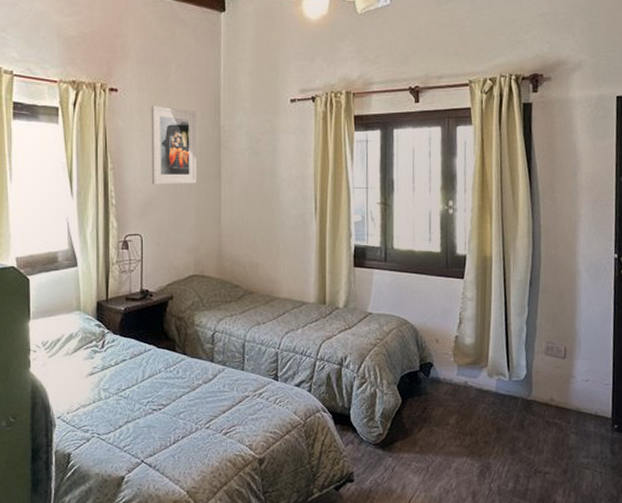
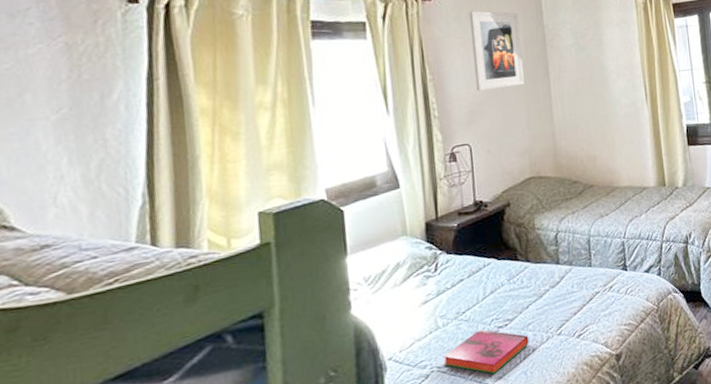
hardback book: none [103,408,179,451] -> present [443,329,529,374]

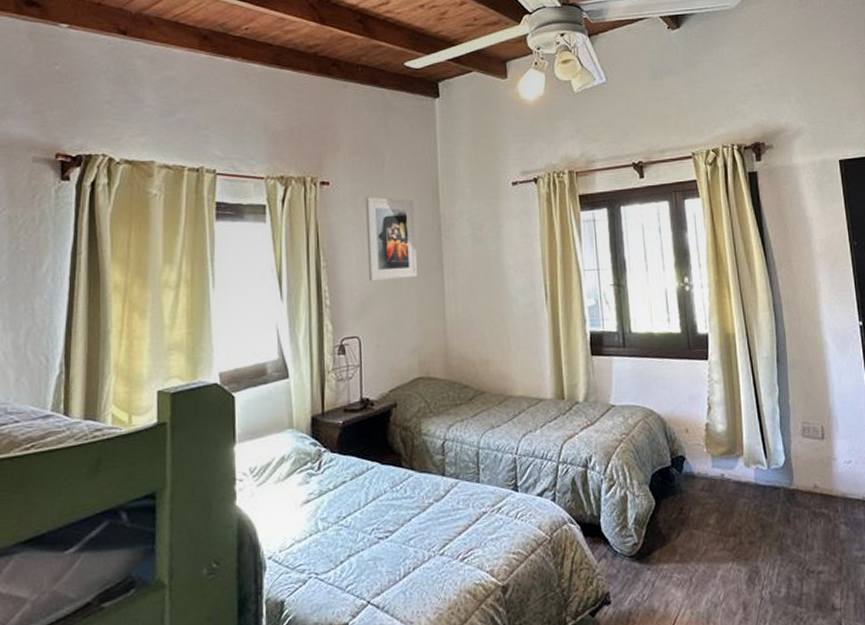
hardback book: present [443,329,529,374] -> none [321,538,410,589]

